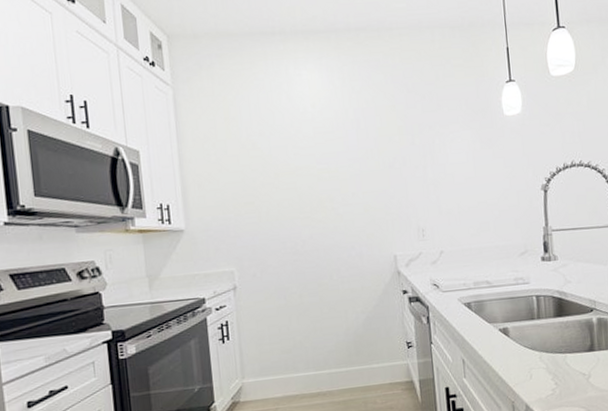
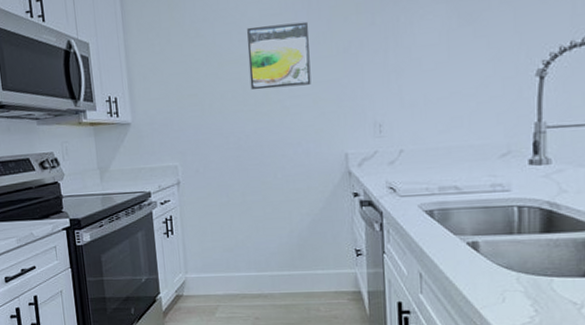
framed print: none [302,139,362,199] -> present [247,21,311,90]

